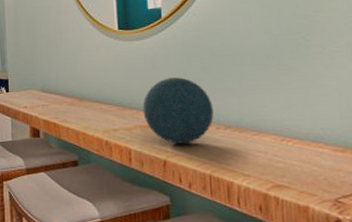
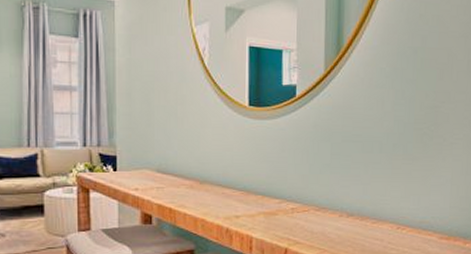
decorative orb: present [142,77,214,144] -> none [268,162,338,232]

